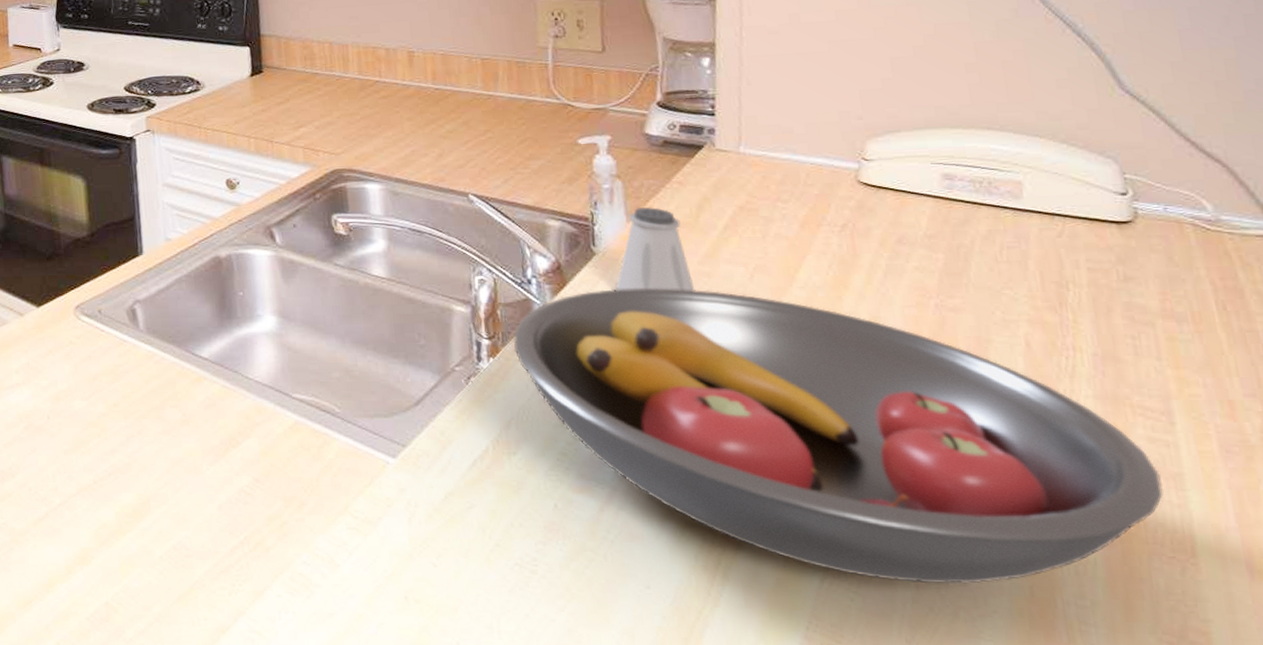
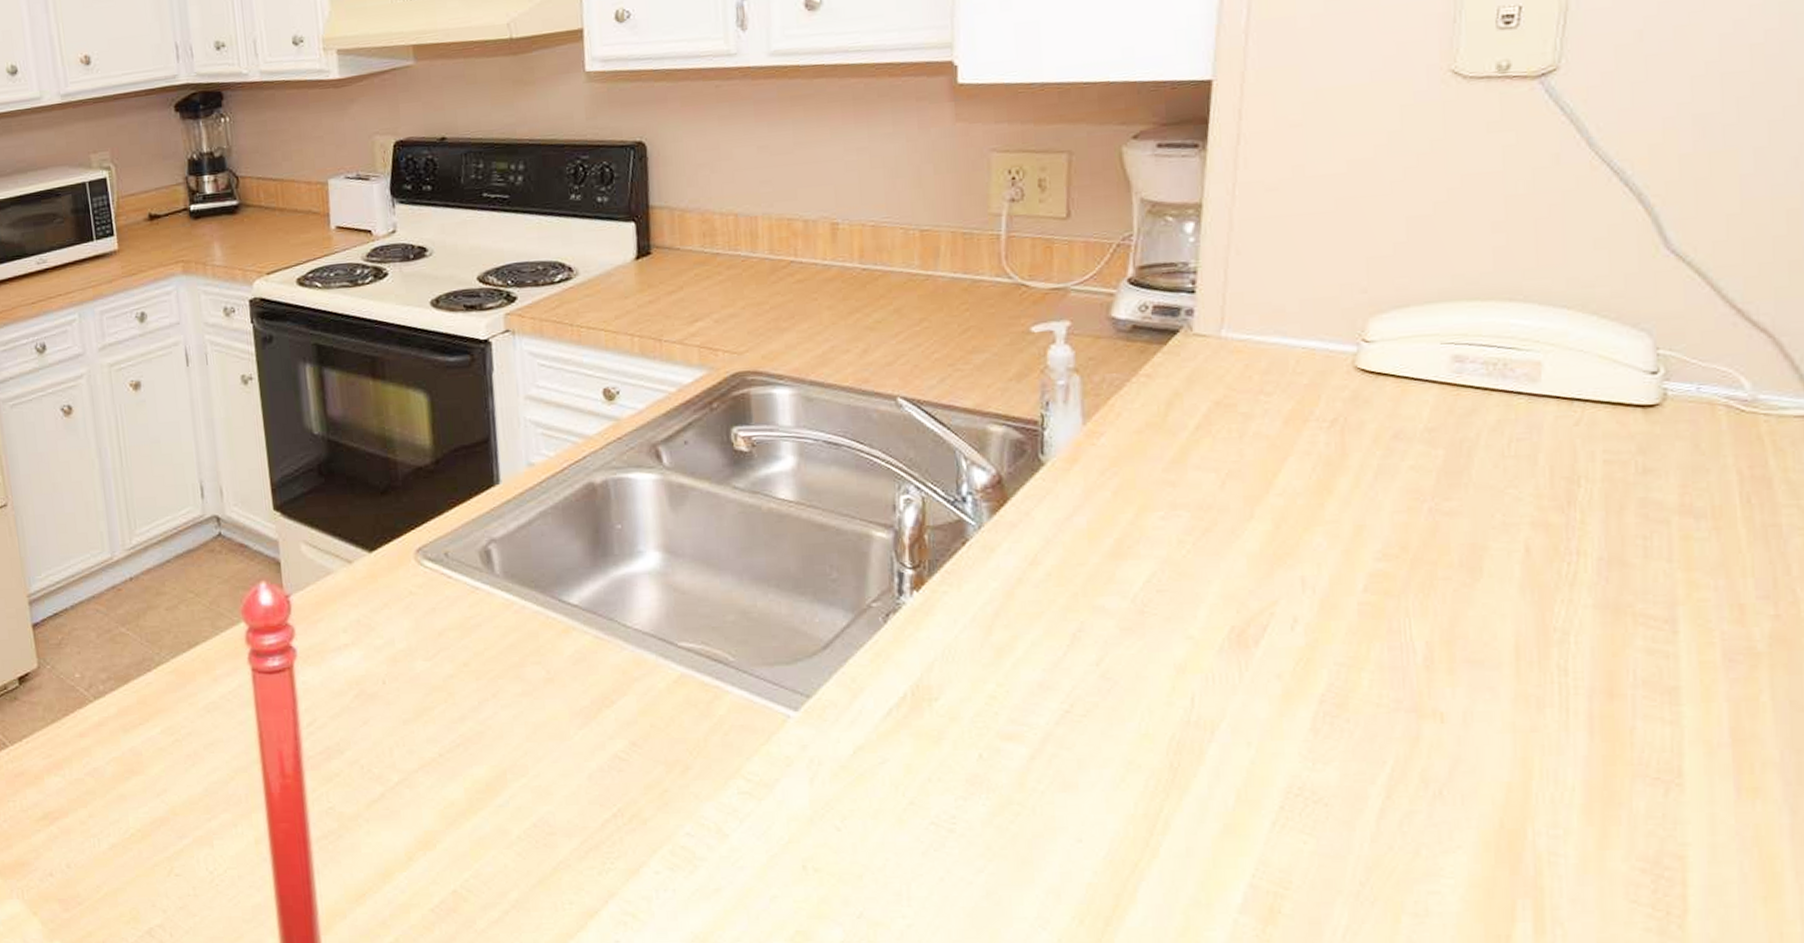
fruit bowl: present [513,288,1164,585] -> none [941,501,1656,821]
saltshaker: present [616,206,695,291] -> none [1065,405,1157,506]

